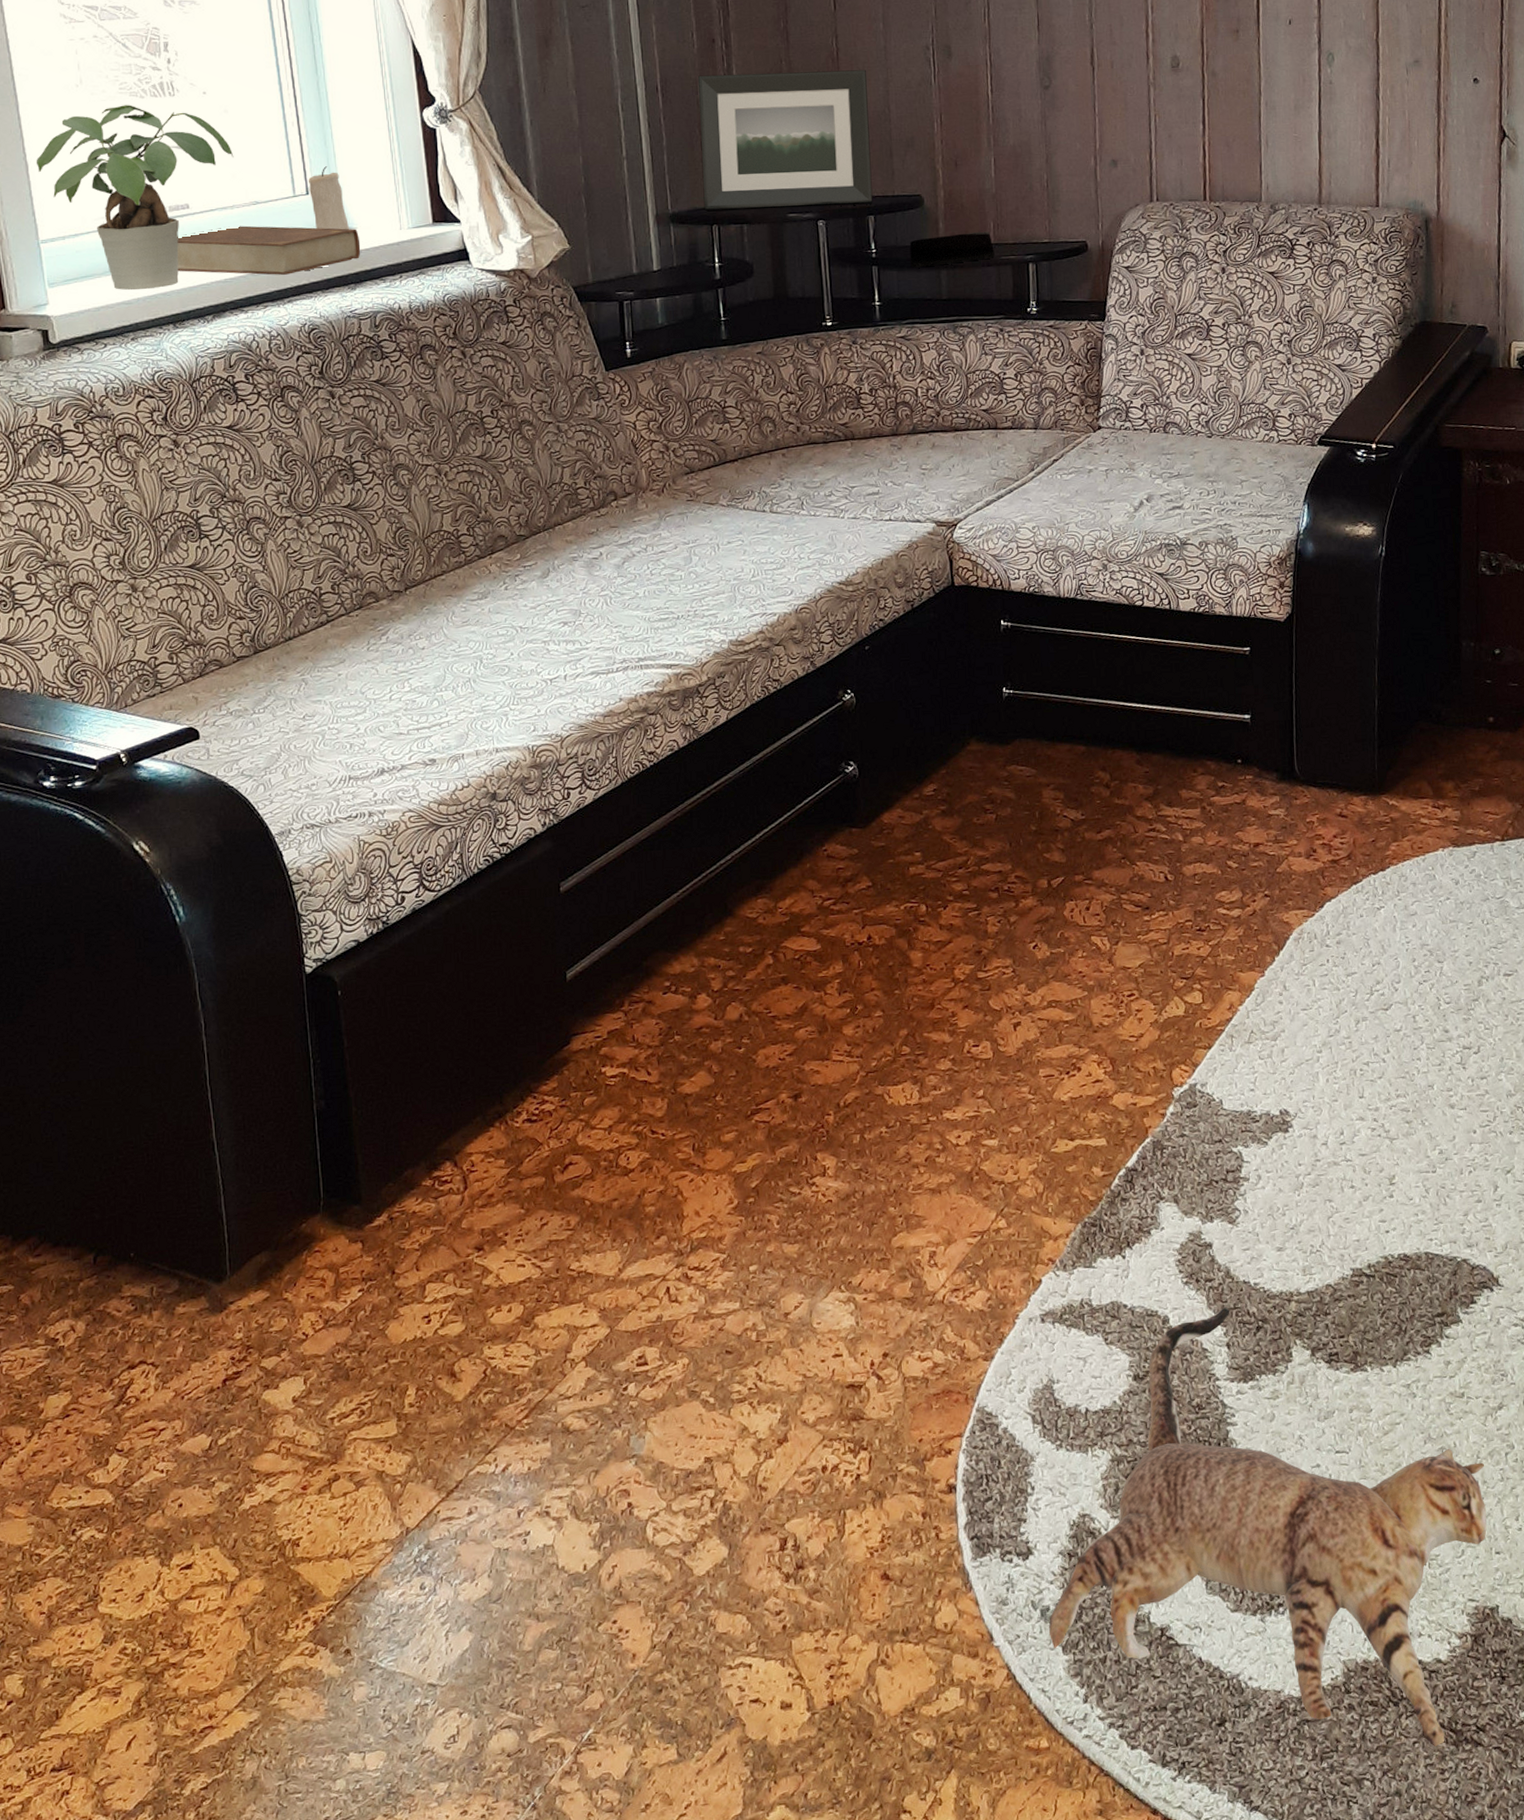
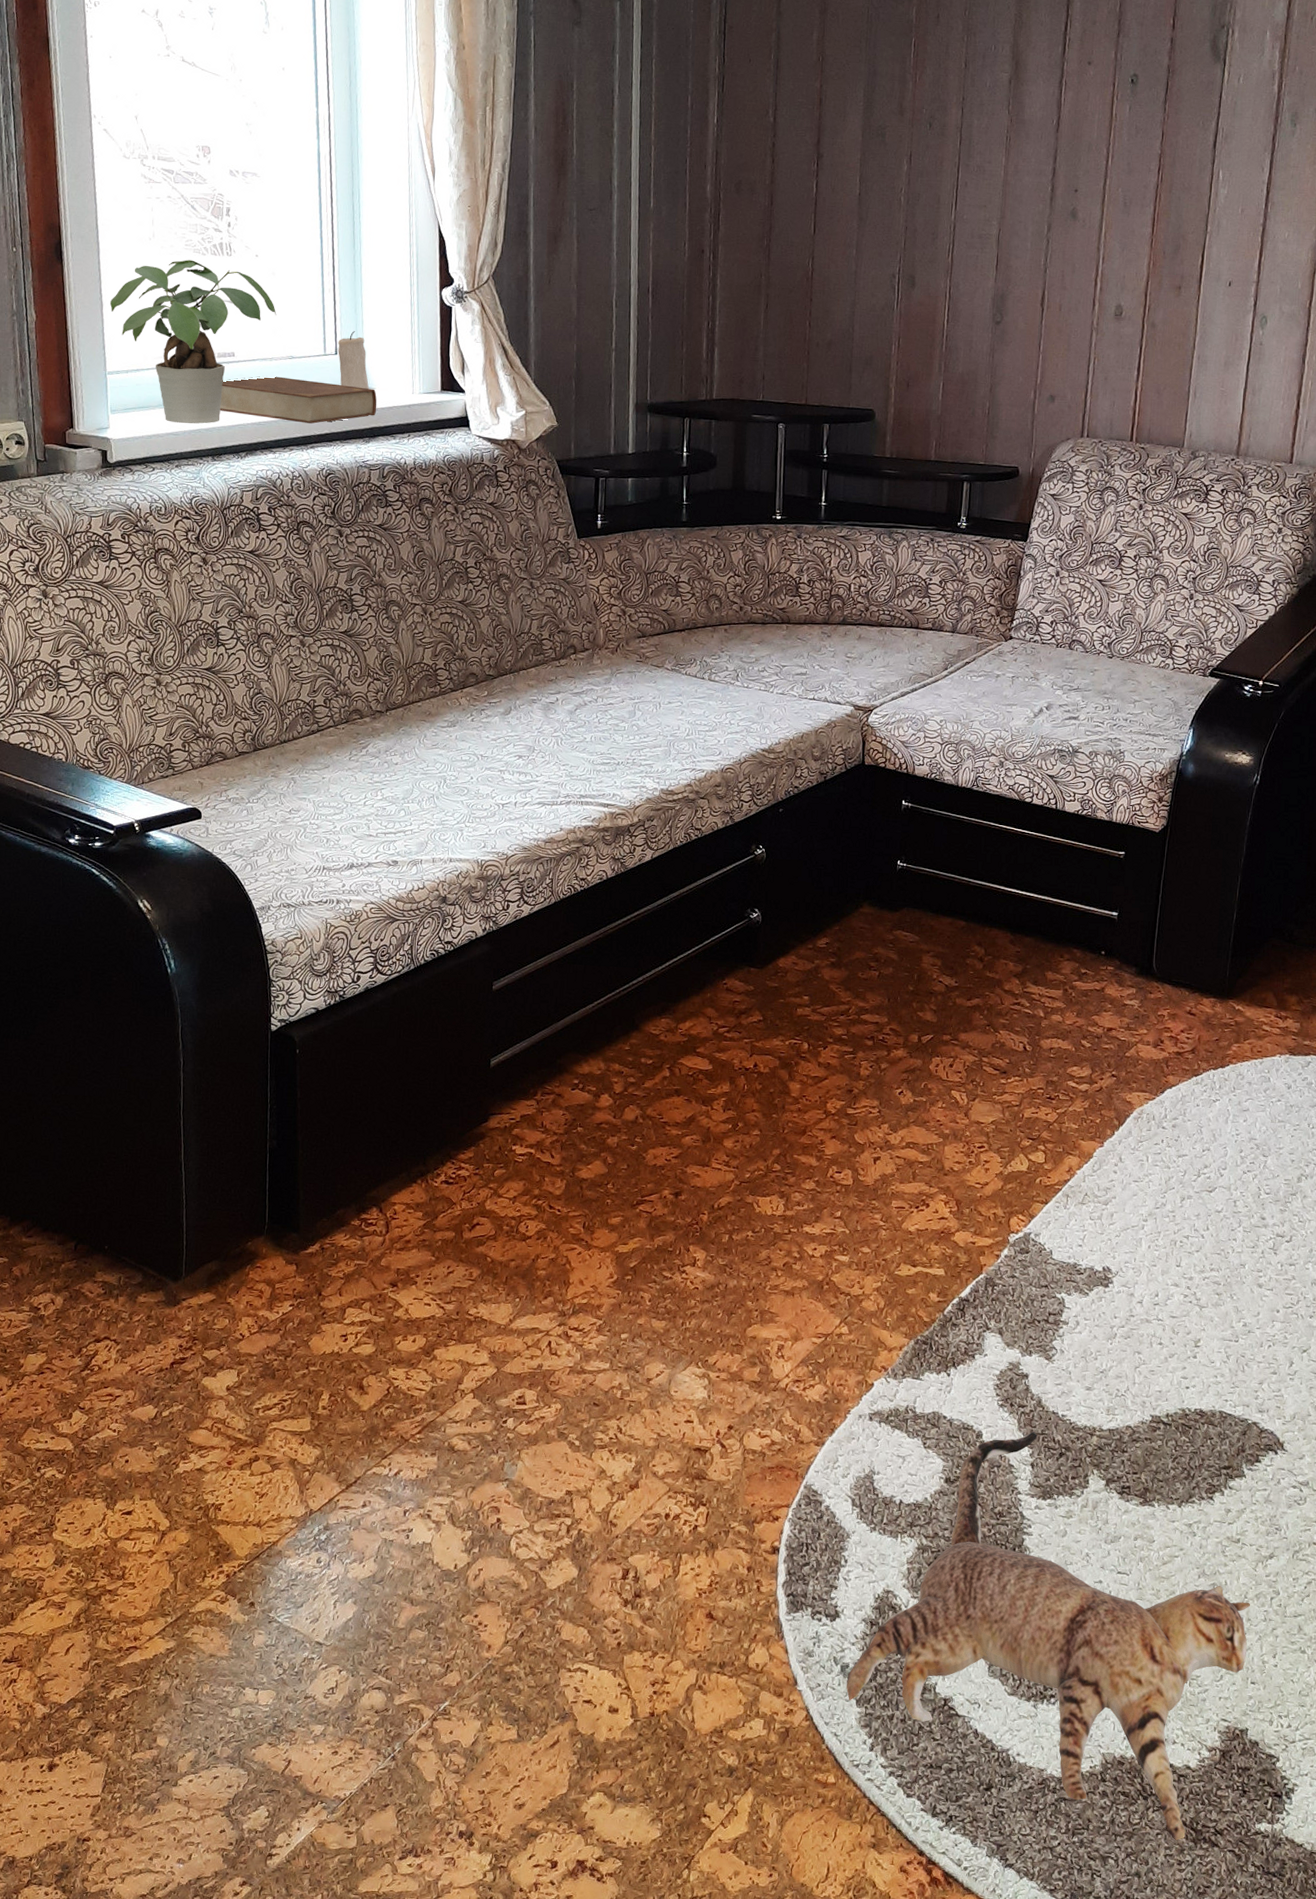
picture frame: present [698,69,873,211] -> none [679,281,837,414]
tablet: present [910,231,995,268] -> none [857,448,934,476]

